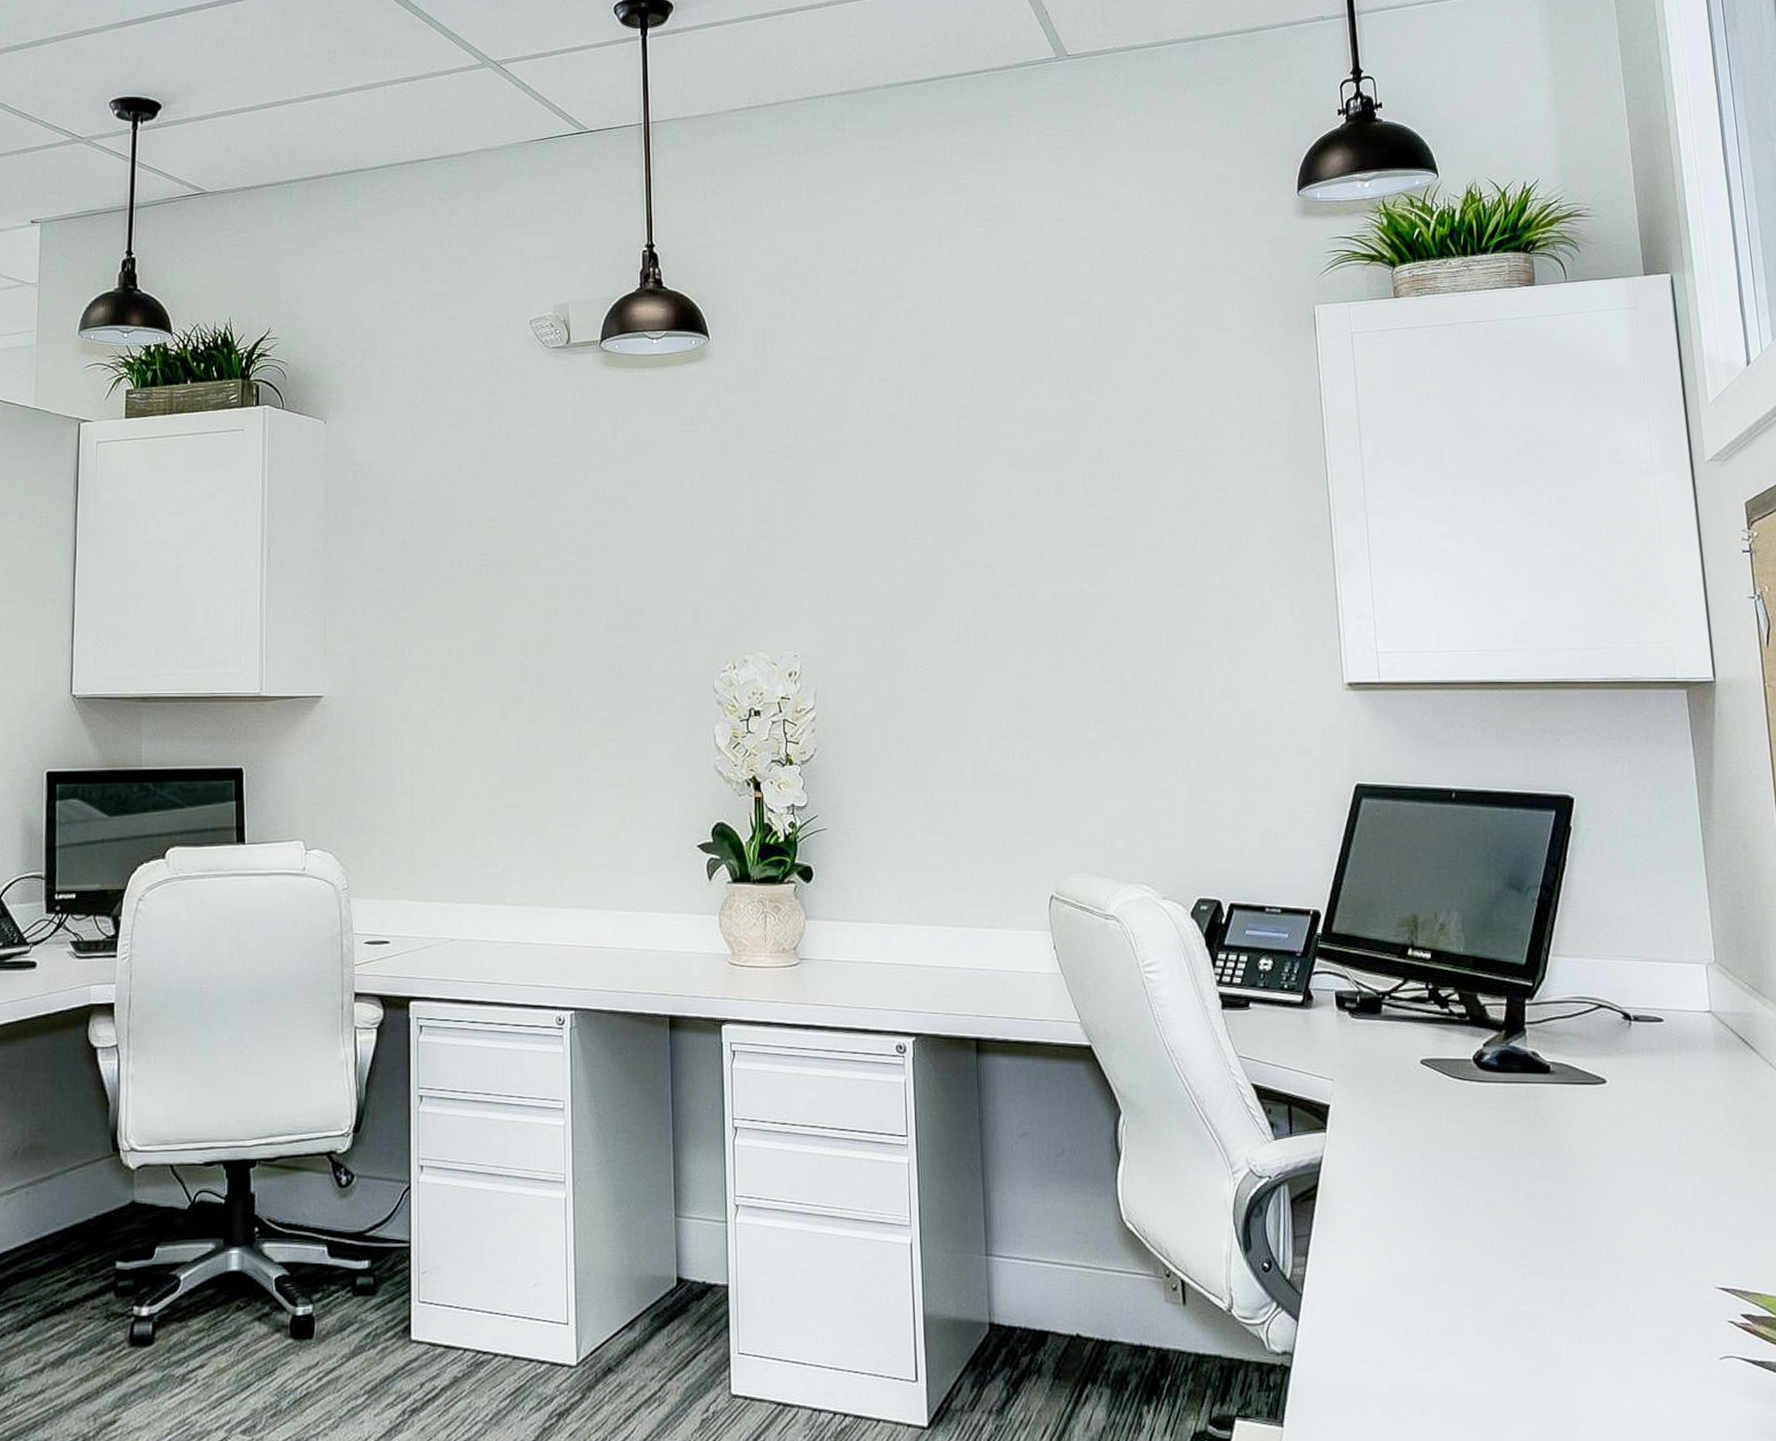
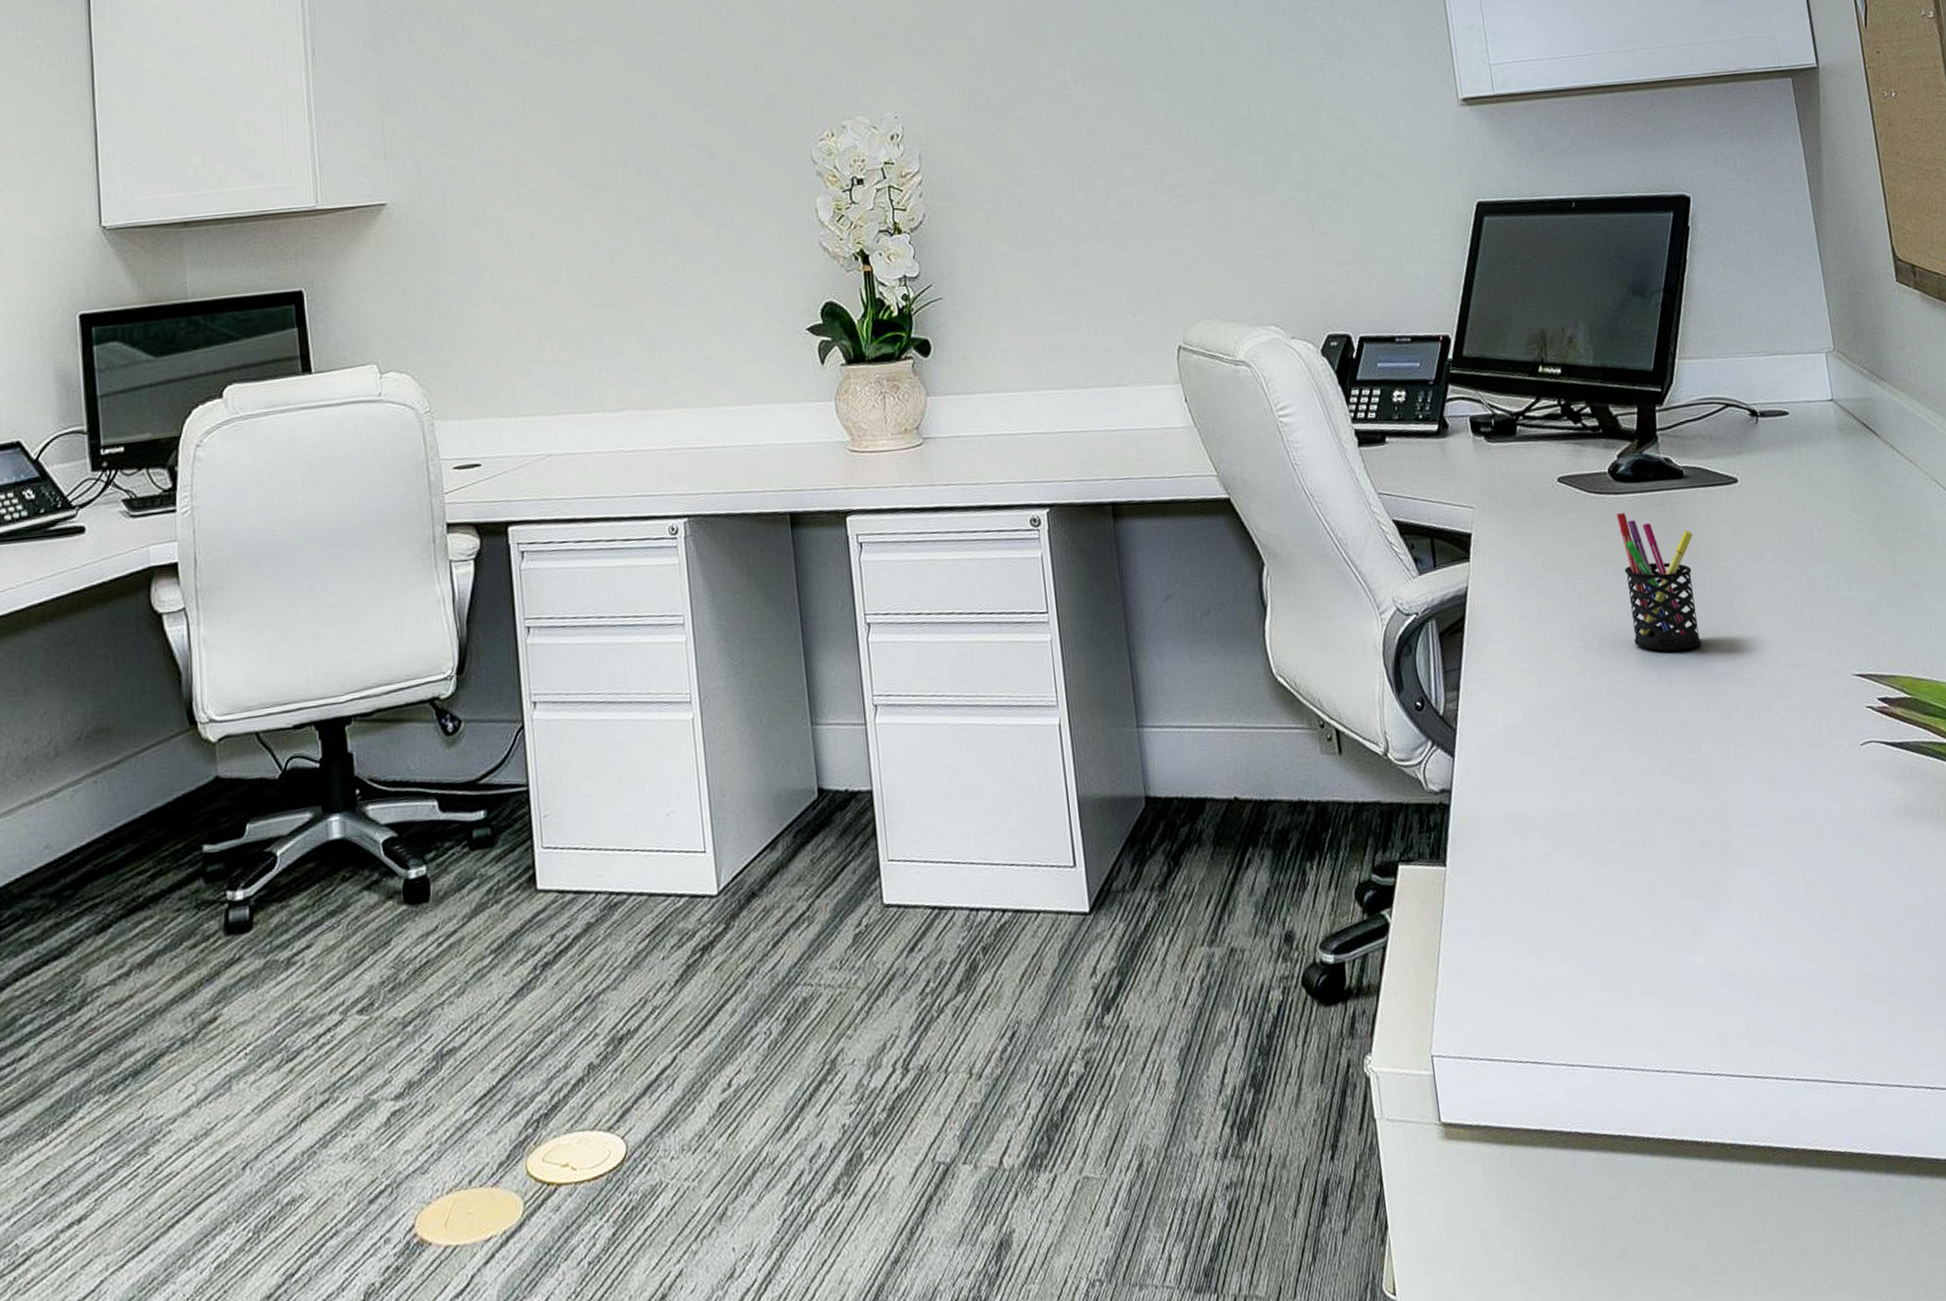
pen holder: none [1478,1101,1559,1243] -> present [1616,513,1702,651]

